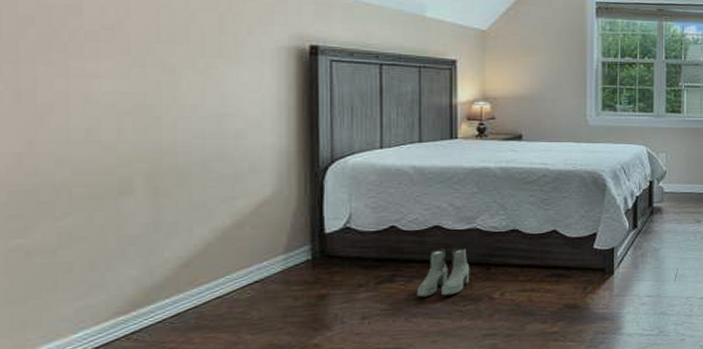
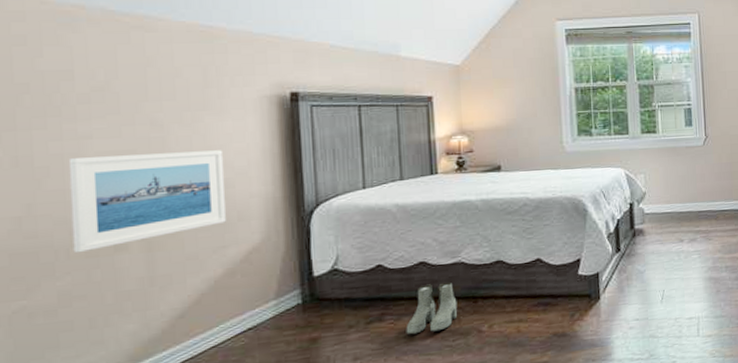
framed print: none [73,97,238,194] -> present [68,150,226,254]

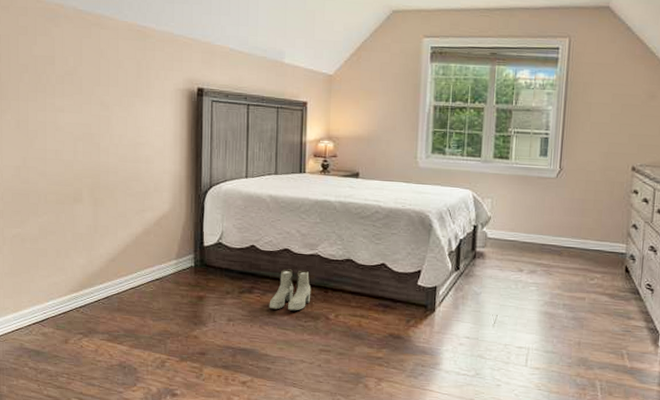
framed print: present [68,150,226,254] -> none [49,126,148,200]

